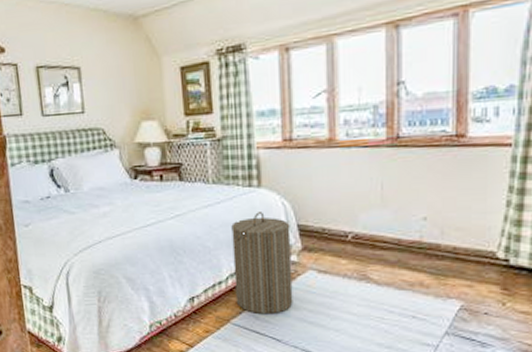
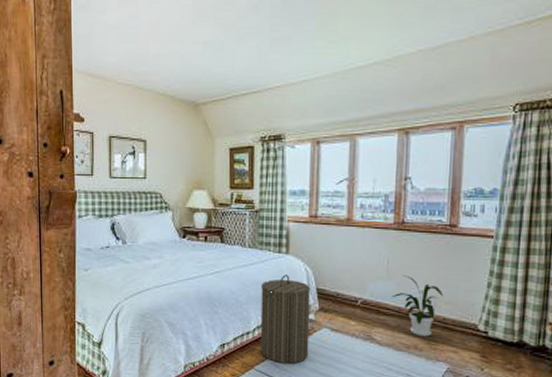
house plant: none [389,200,453,271] -> present [392,275,444,337]

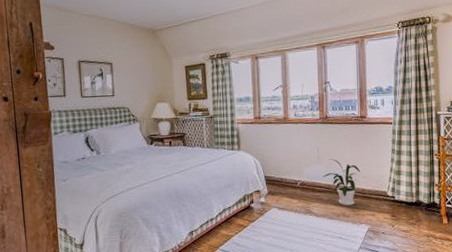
laundry hamper: present [260,275,311,364] -> none [220,168,263,242]

